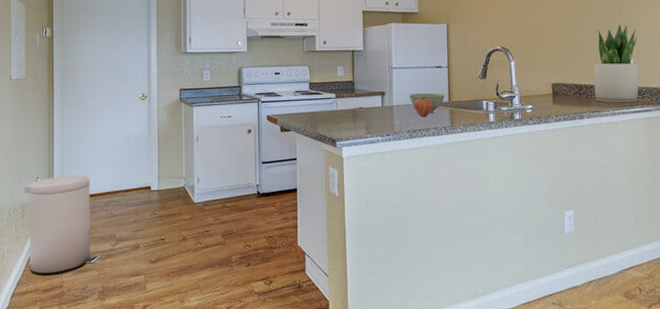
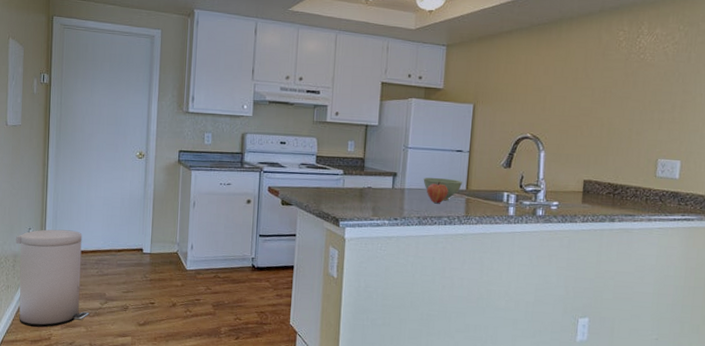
planter: present [593,25,640,103] -> none [630,121,690,210]

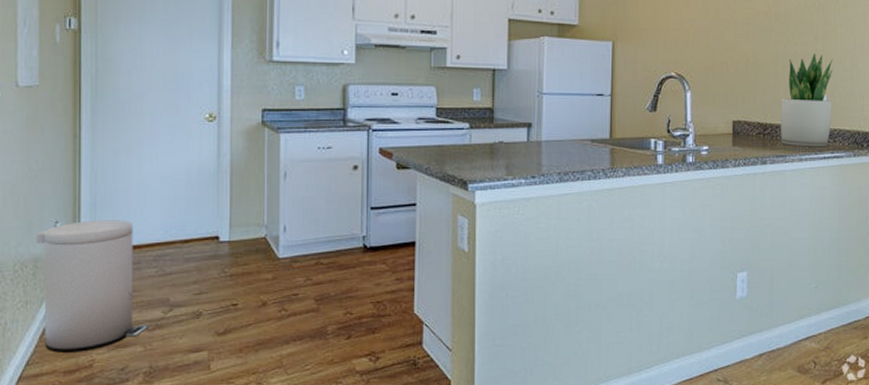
bowl: present [423,177,463,201] -> none [562,126,606,153]
fruit: present [427,181,448,203] -> none [567,130,591,155]
planter: none [630,121,690,210] -> present [780,54,833,147]

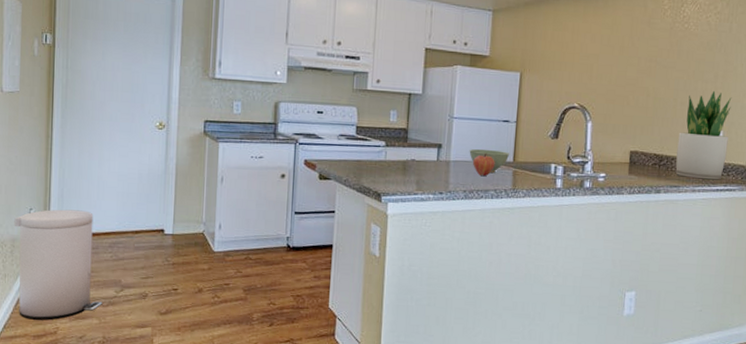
bowl: none [562,126,606,153] -> present [469,149,510,174]
fruit: none [567,130,591,155] -> present [473,152,495,176]

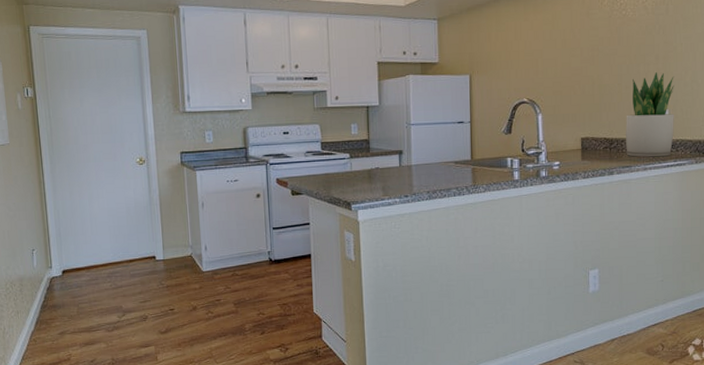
pedal bin: present [14,209,103,321] -> none [19,246,108,350]
bowl: present [469,149,510,174] -> none [429,150,468,173]
fruit: present [473,152,495,176] -> none [433,154,454,176]

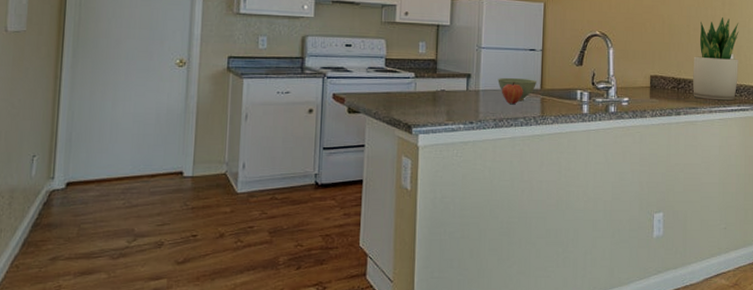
bowl: none [429,150,468,173] -> present [498,77,538,102]
fruit: none [433,154,454,176] -> present [502,81,523,104]

